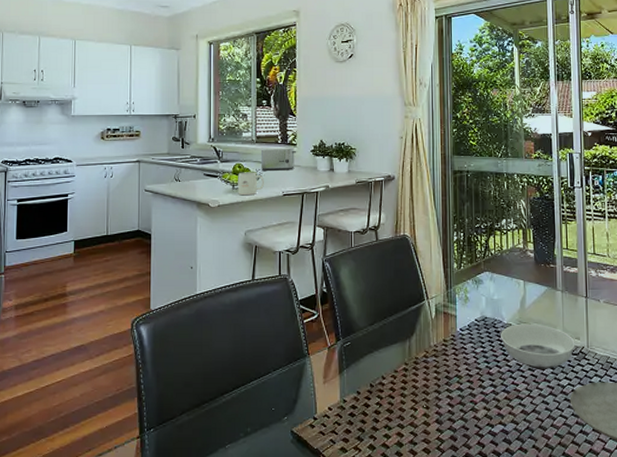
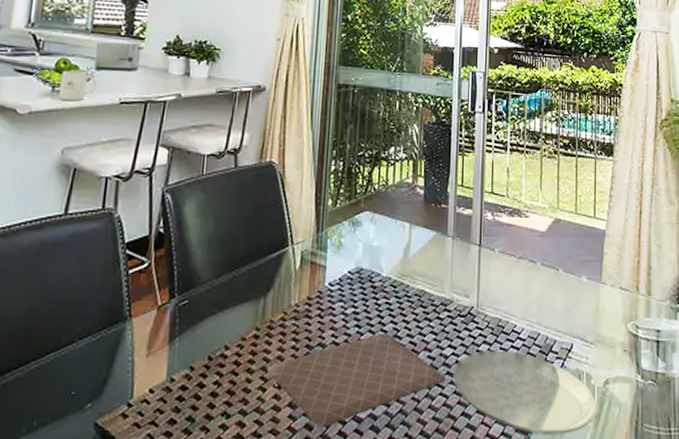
placemat: none [417,367,565,438] -> present [267,332,446,427]
bowl: present [501,323,575,369] -> none [377,277,464,335]

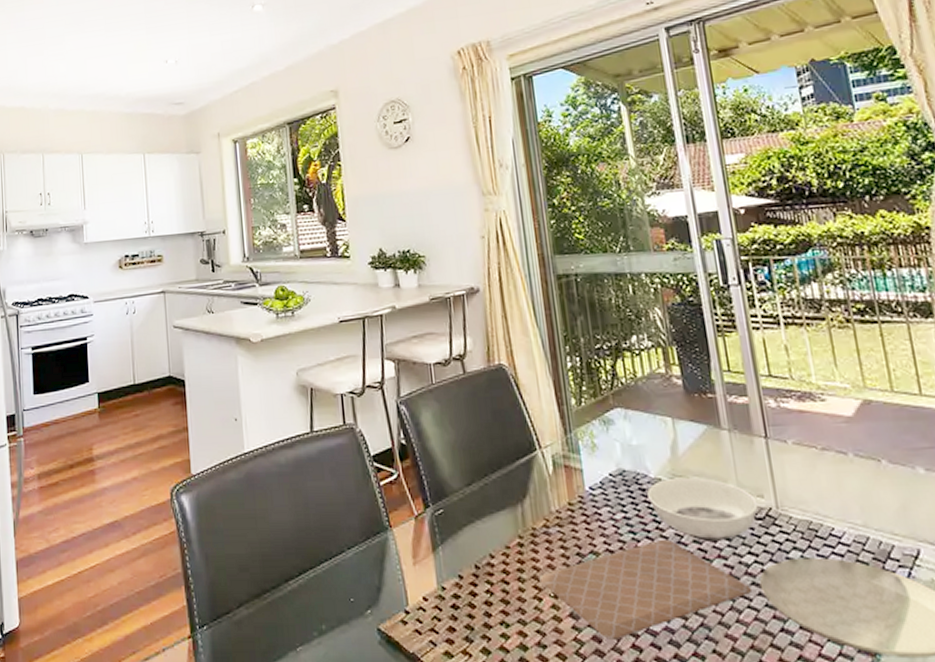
mug: present [58,69,97,101] -> none [281,295,315,326]
toaster: present [94,40,143,72] -> none [306,259,351,294]
bowl: none [377,277,464,335] -> present [647,477,758,541]

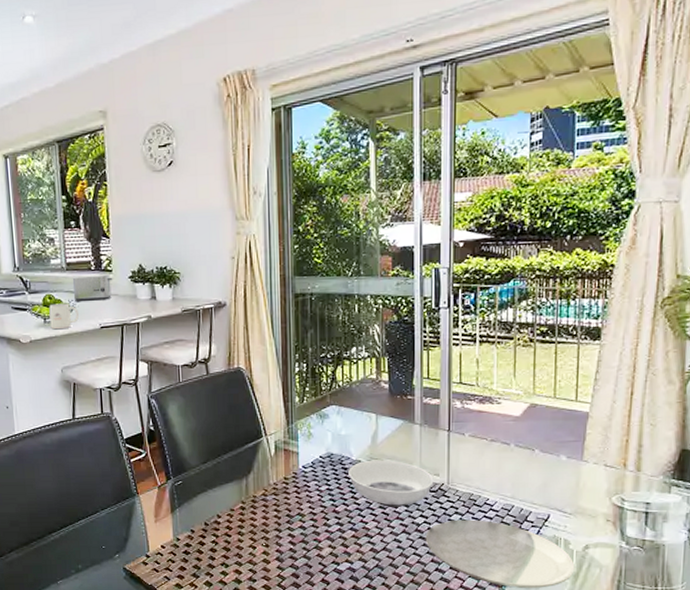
mug: none [281,295,315,326] -> present [49,303,79,330]
toaster: none [306,259,351,294] -> present [72,273,112,302]
placemat: present [539,538,753,639] -> none [255,505,419,576]

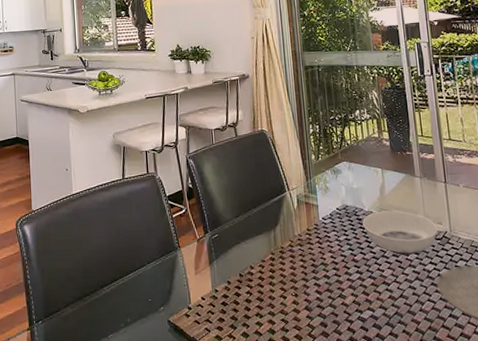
mug: present [49,303,79,330] -> none [103,78,128,101]
toaster: present [72,273,112,302] -> none [122,52,155,77]

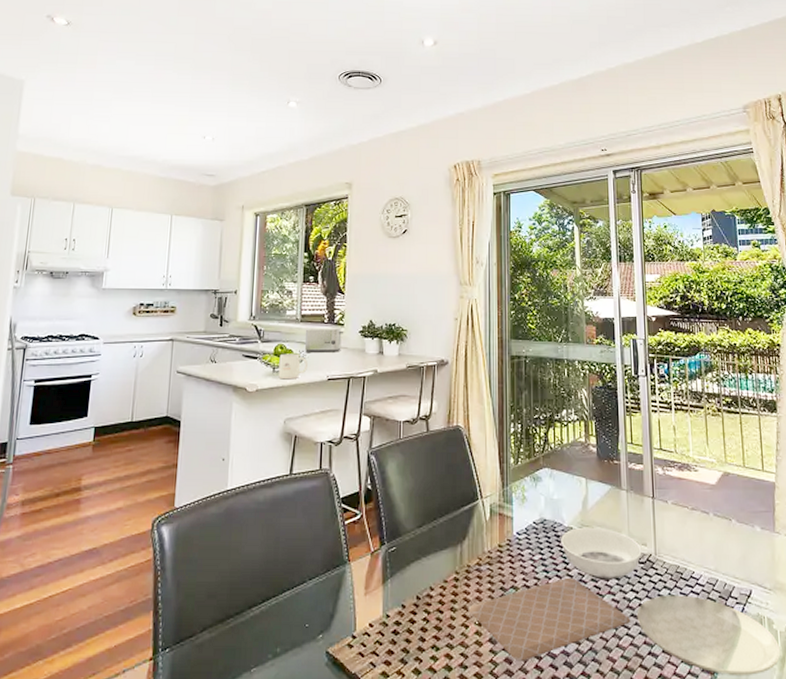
mug: none [103,78,128,101] -> present [278,353,308,380]
toaster: none [122,52,155,77] -> present [304,326,343,354]
placemat: none [285,253,432,325] -> present [468,577,631,661]

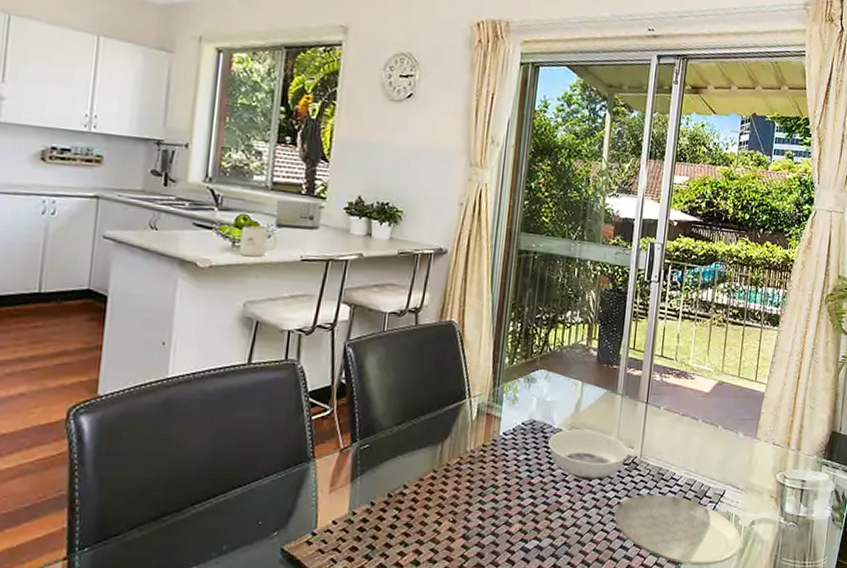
placemat: present [468,577,631,661] -> none [443,477,608,555]

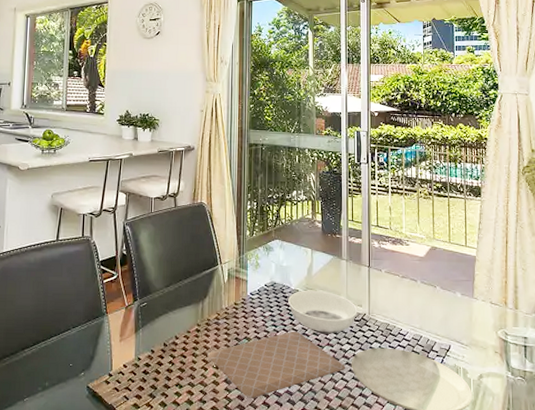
mug: present [239,225,277,257] -> none [47,138,72,160]
toaster: present [275,197,324,230] -> none [69,115,103,138]
placemat: none [443,477,608,555] -> present [207,331,346,398]

